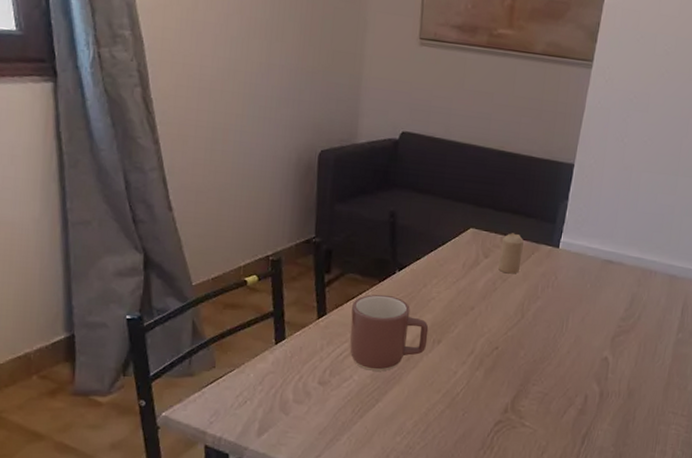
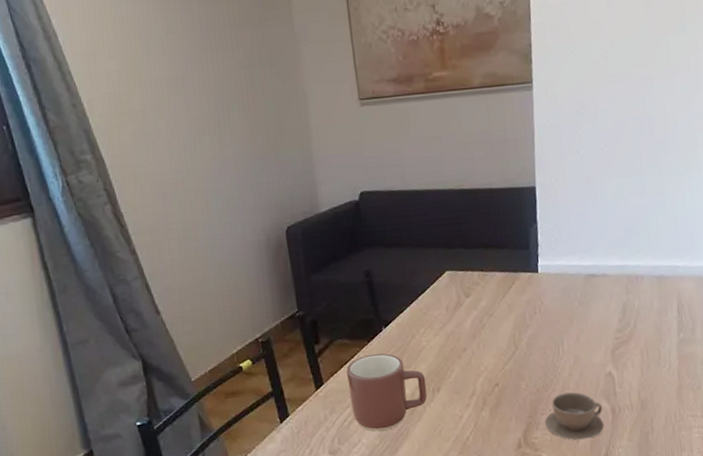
candle: present [498,233,525,274] -> none [480,267,504,309]
teacup: none [535,368,592,416] -> present [545,392,604,440]

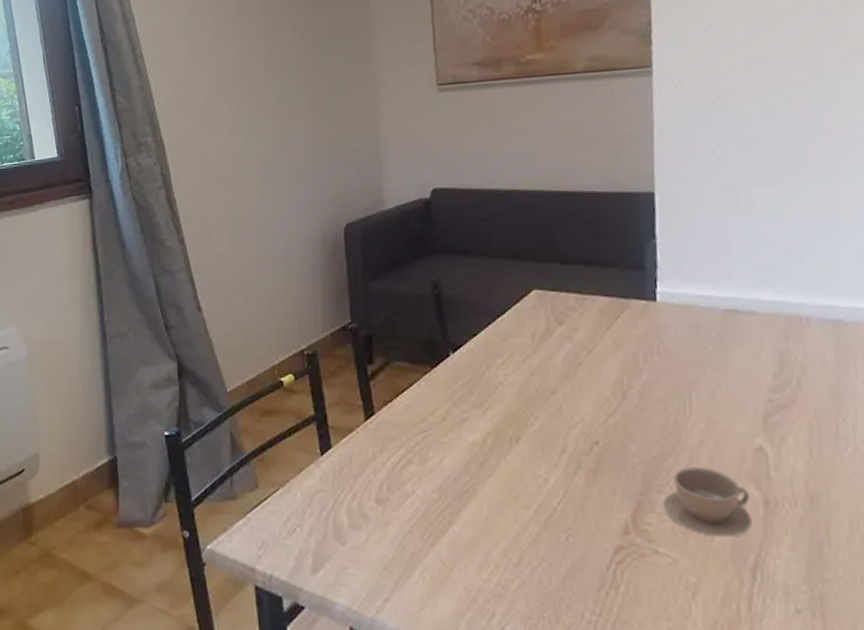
mug: present [346,353,427,431] -> none [403,383,503,483]

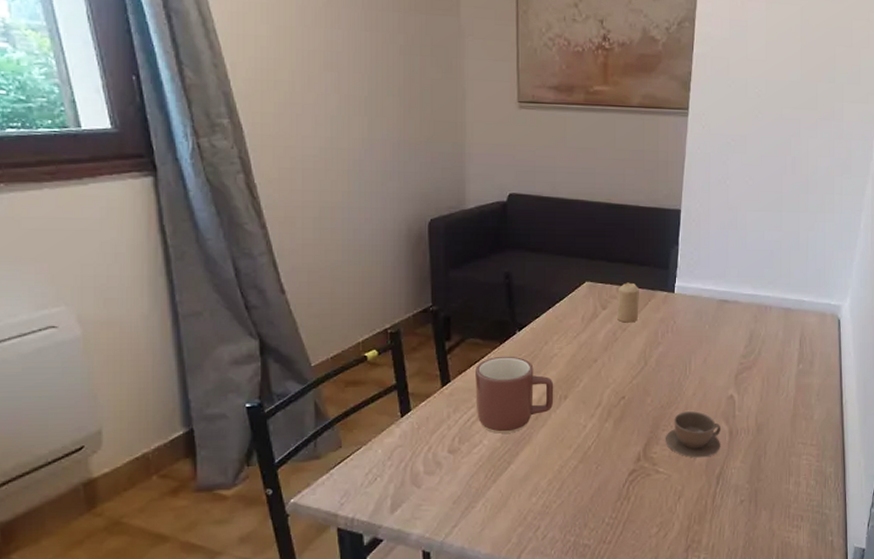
mug: none [403,383,503,483] -> present [475,356,554,434]
candle: none [577,289,608,342] -> present [617,282,640,323]

